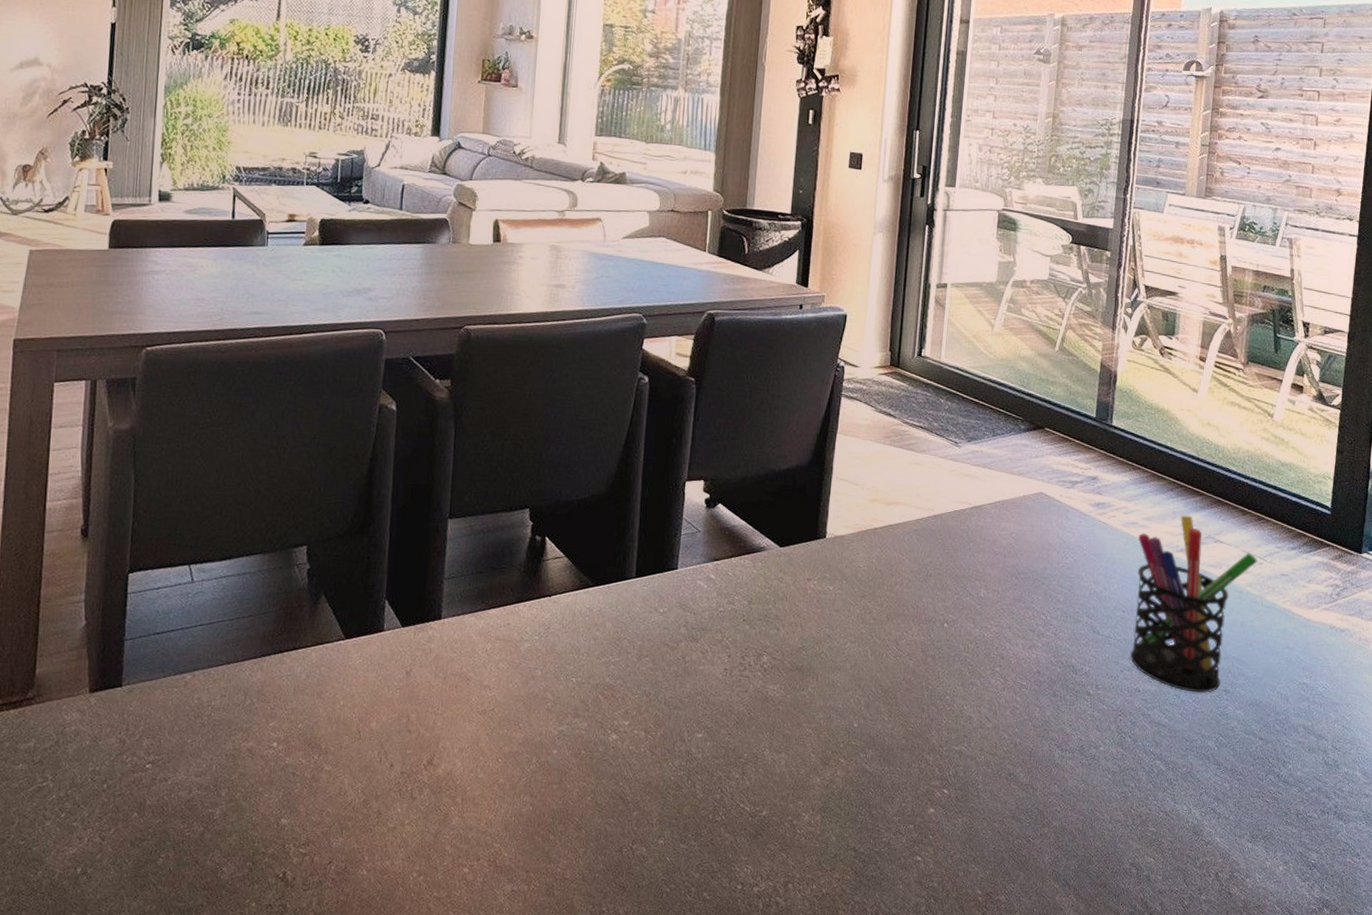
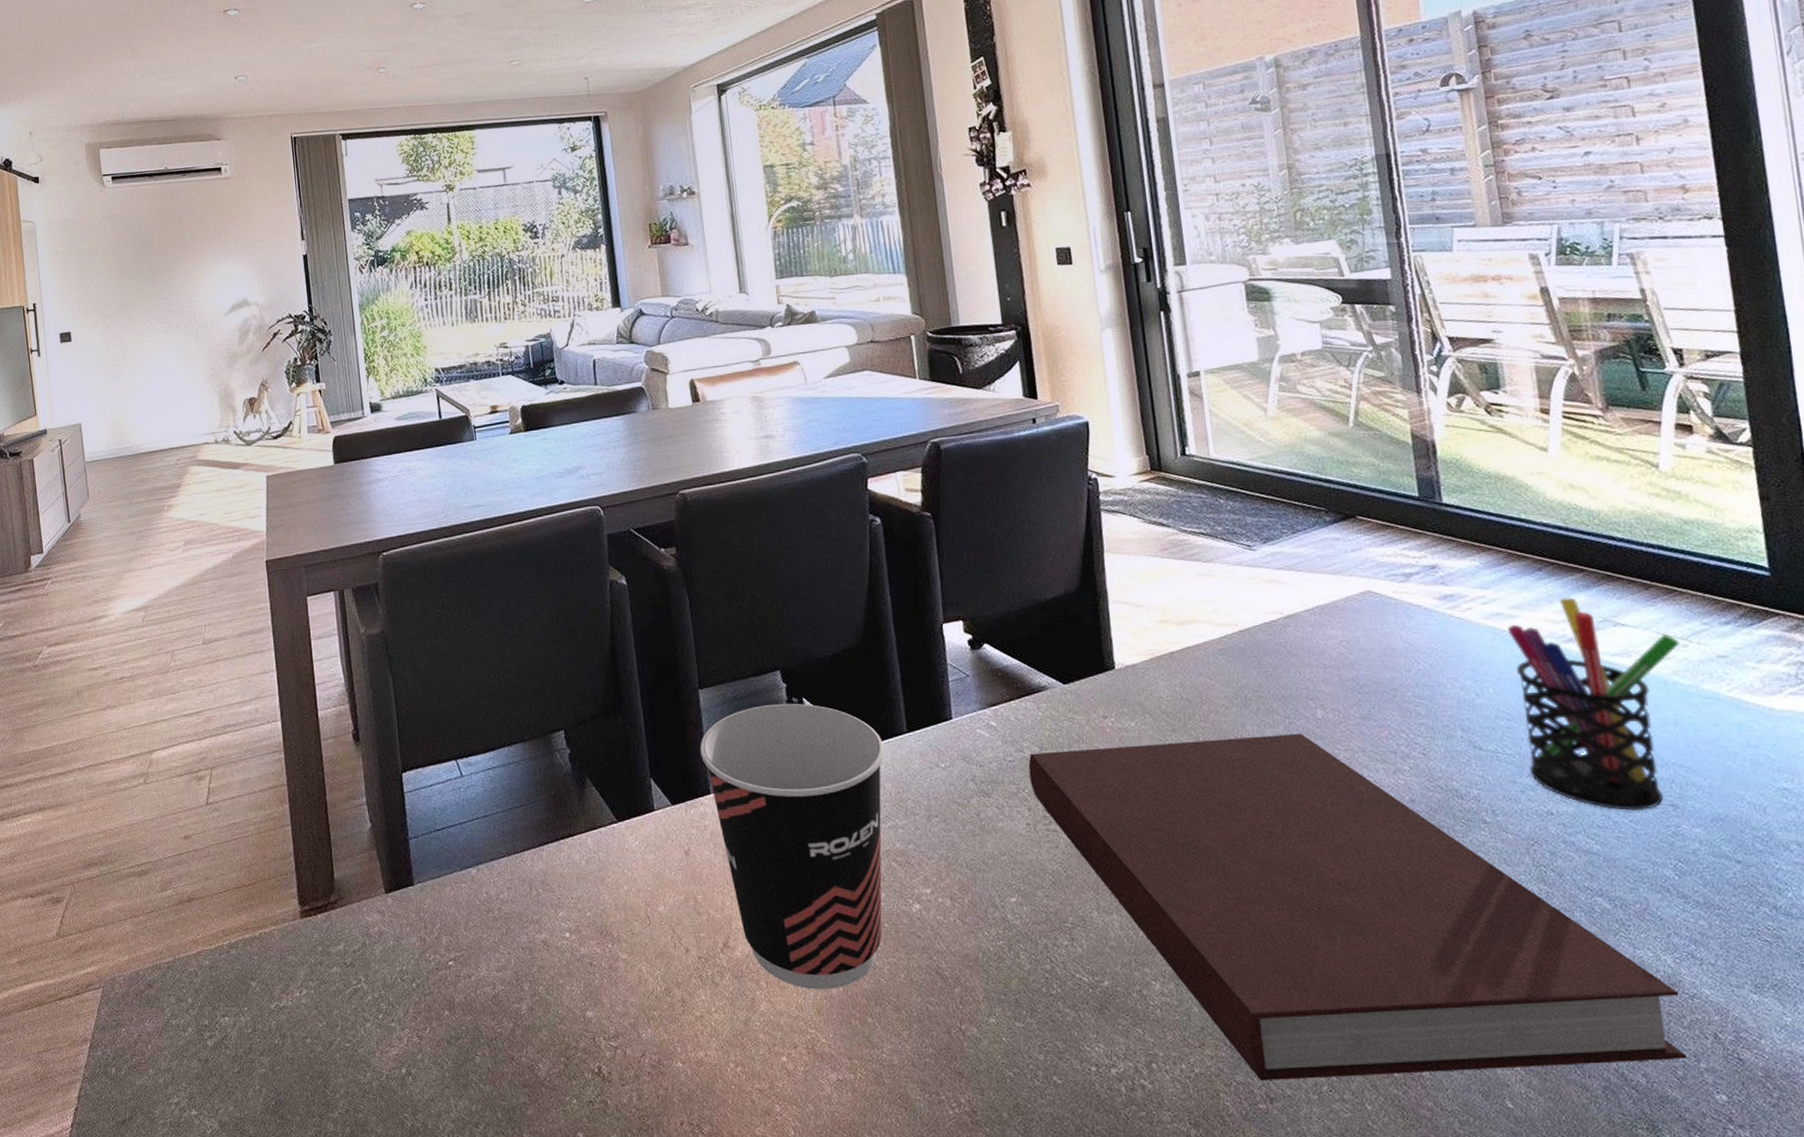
cup: none [439,539,613,808] -> present [700,703,885,990]
notebook: none [734,606,1199,901] -> present [1028,733,1688,1080]

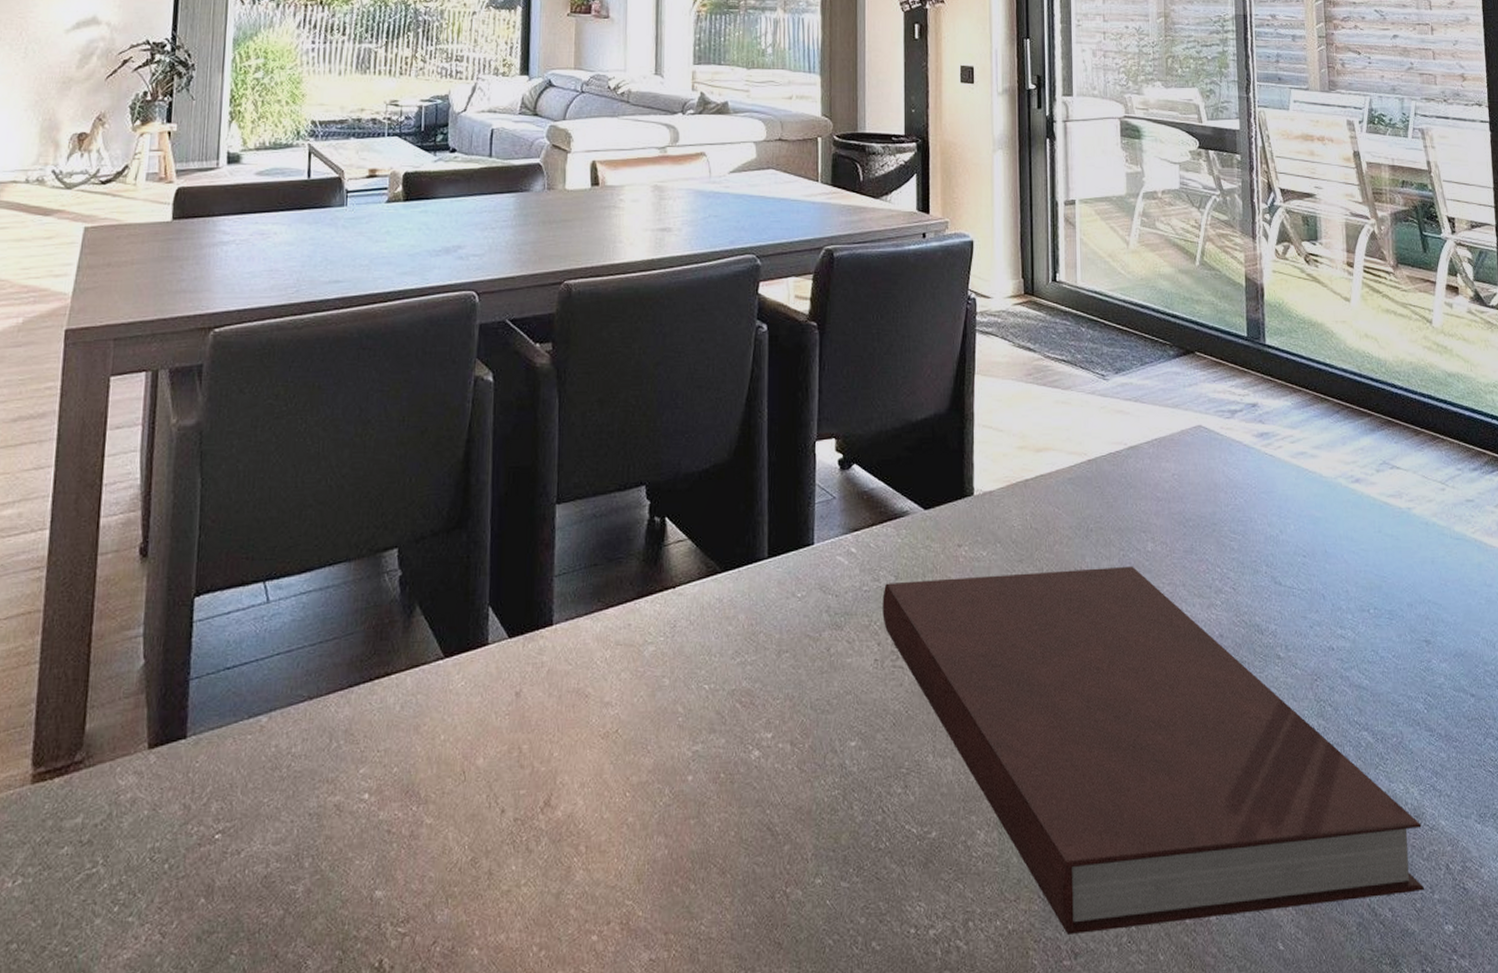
cup: present [700,703,885,990] -> none [548,522,743,854]
pen holder: present [1508,597,1680,811] -> none [1310,440,1439,646]

